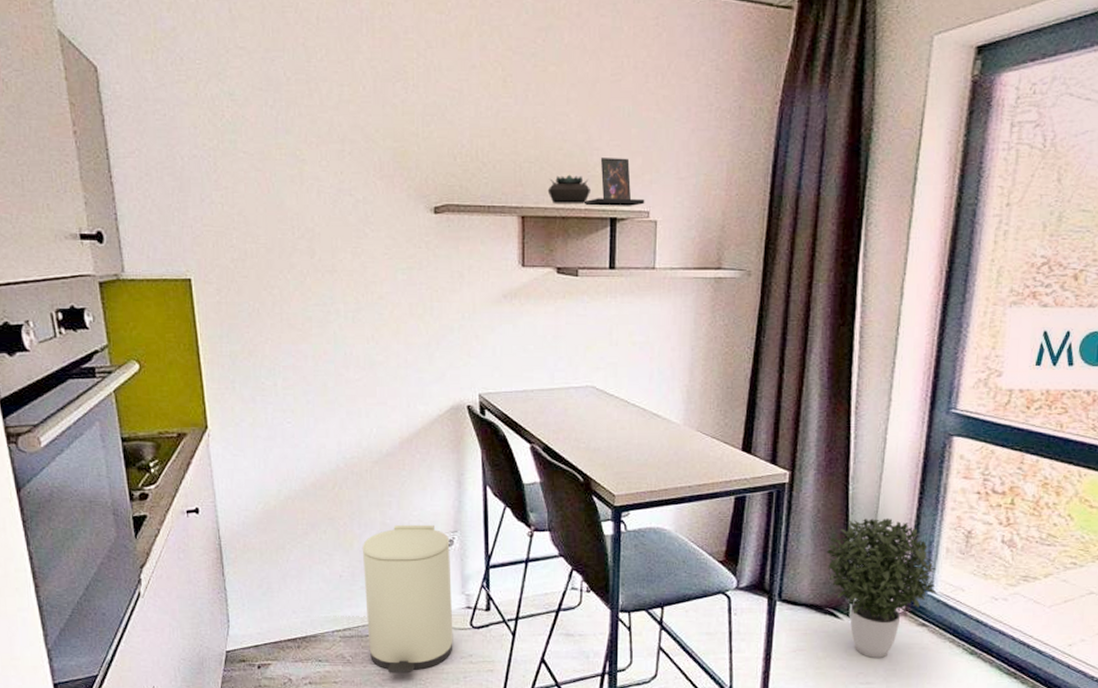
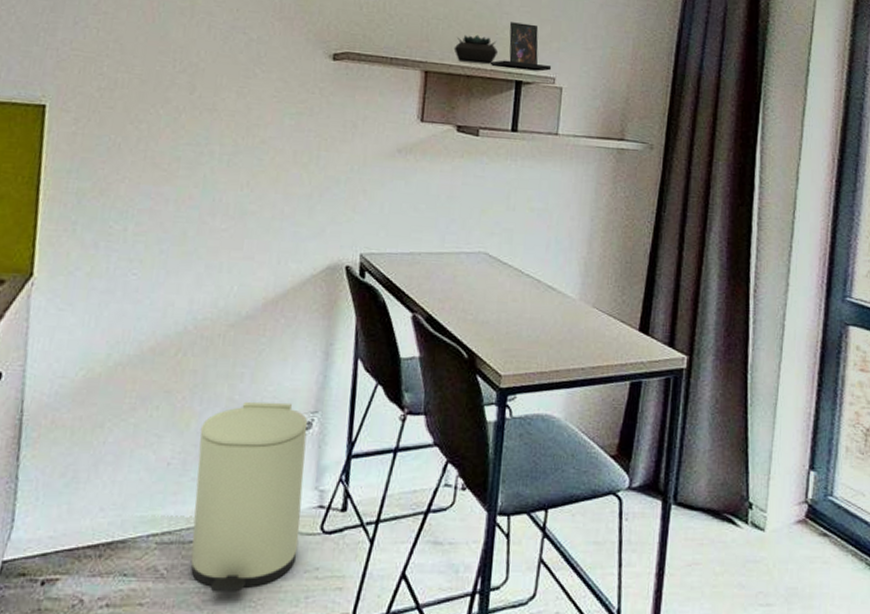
potted plant: present [827,517,937,659] -> none [725,411,837,575]

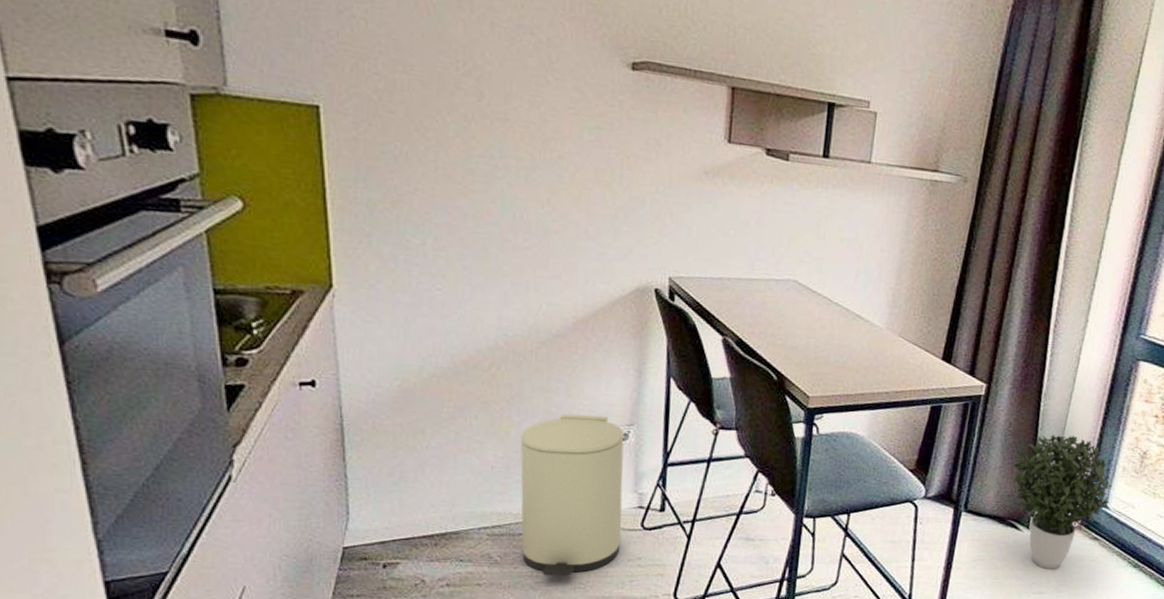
succulent plant: present [454,34,499,65] -> none [762,48,811,84]
photo frame: present [491,22,552,72] -> none [802,36,867,94]
potted plant: none [725,411,837,575] -> present [1013,435,1113,570]

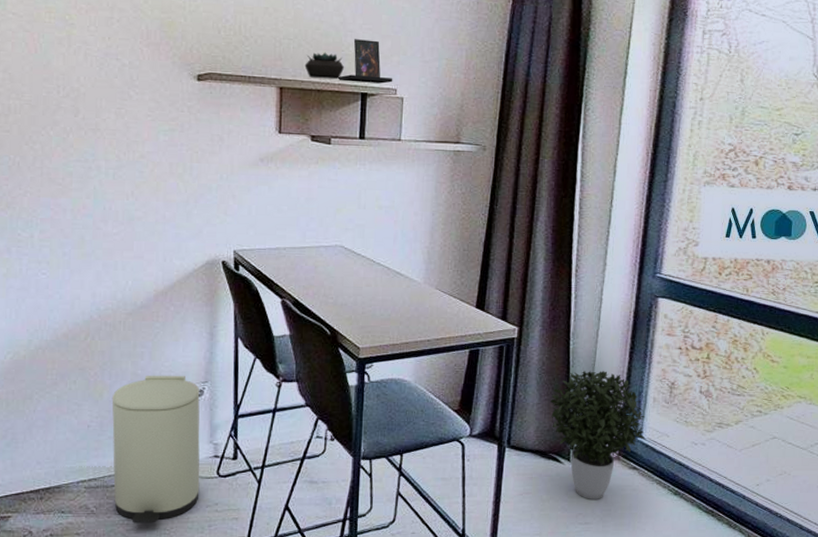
succulent plant: none [762,48,811,84] -> present [304,52,345,80]
photo frame: none [802,36,867,94] -> present [338,39,393,84]

